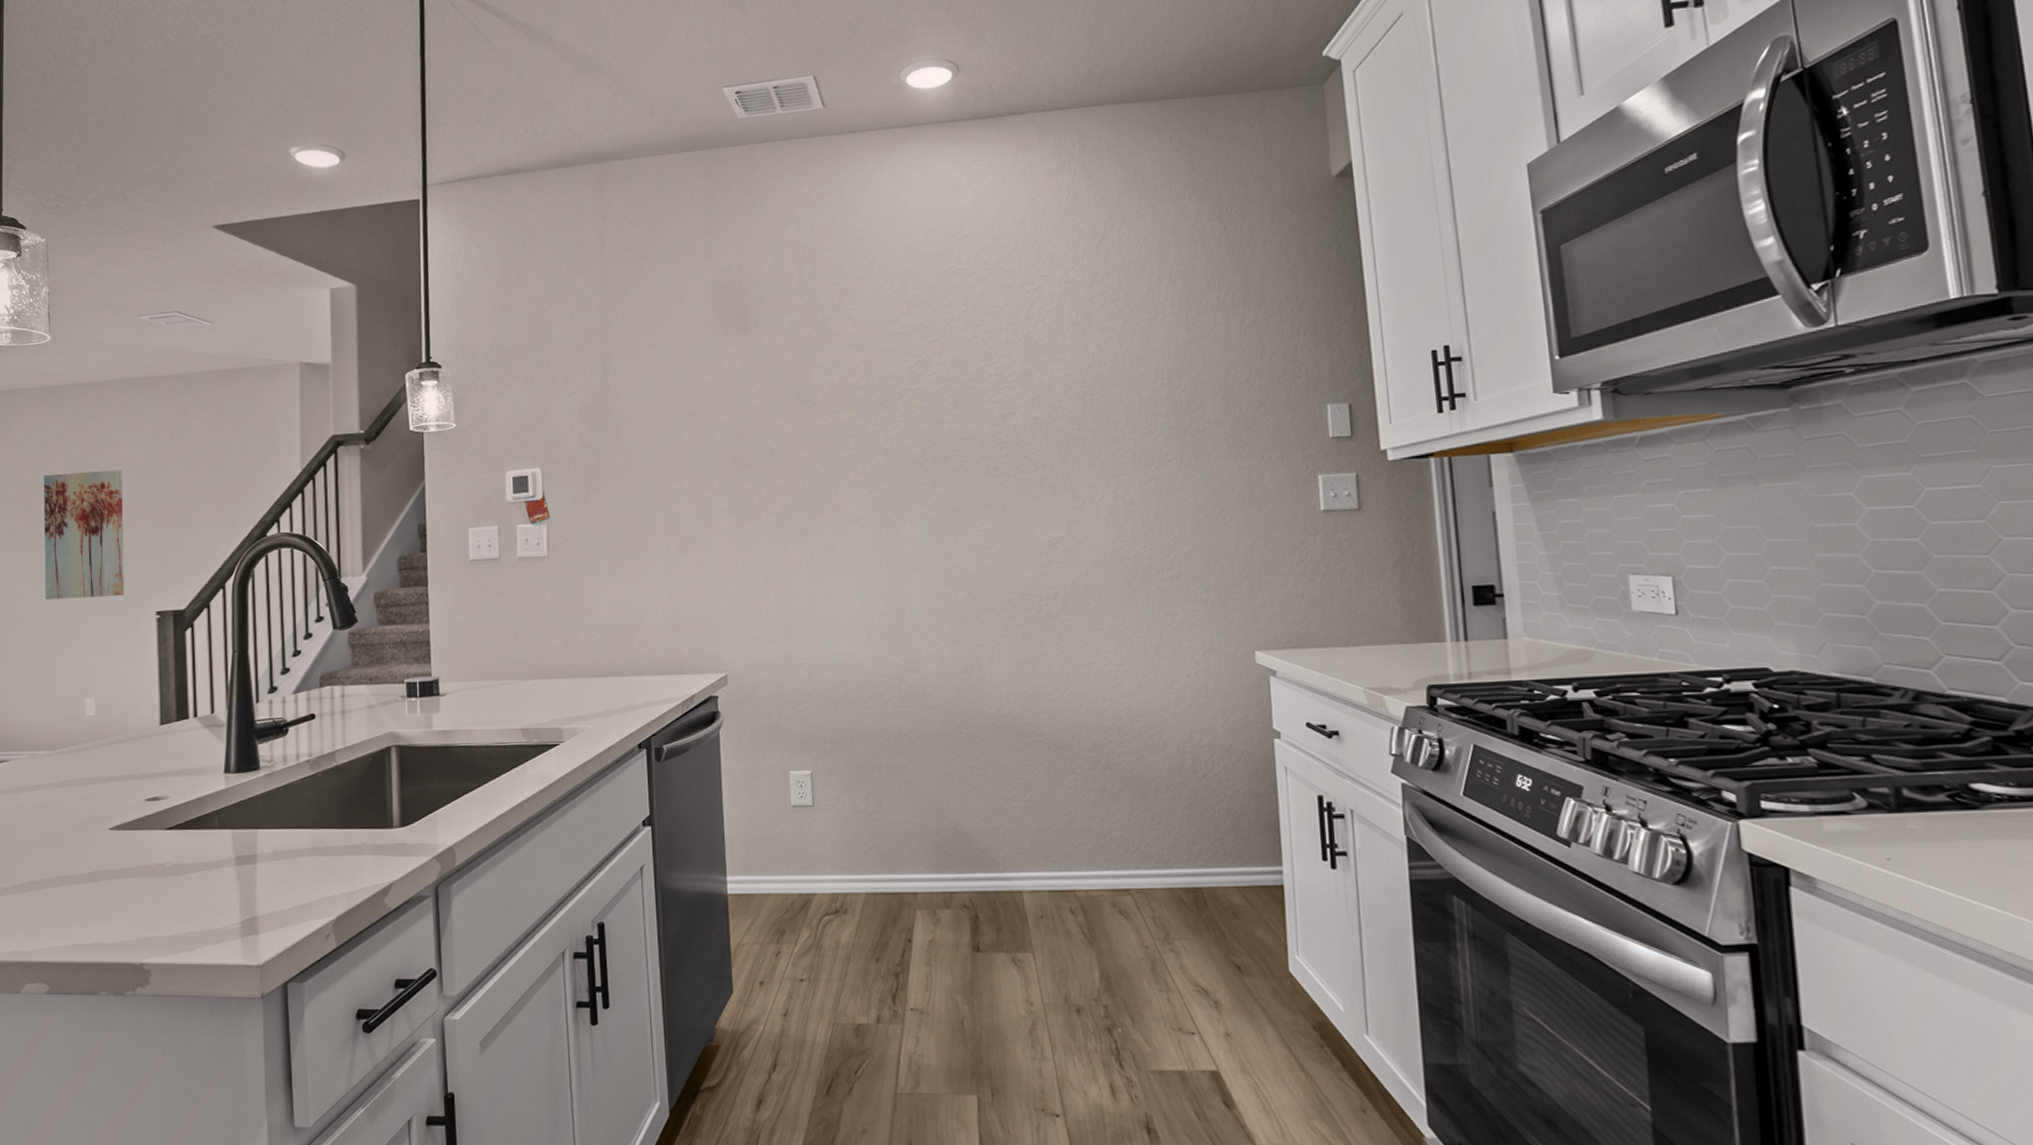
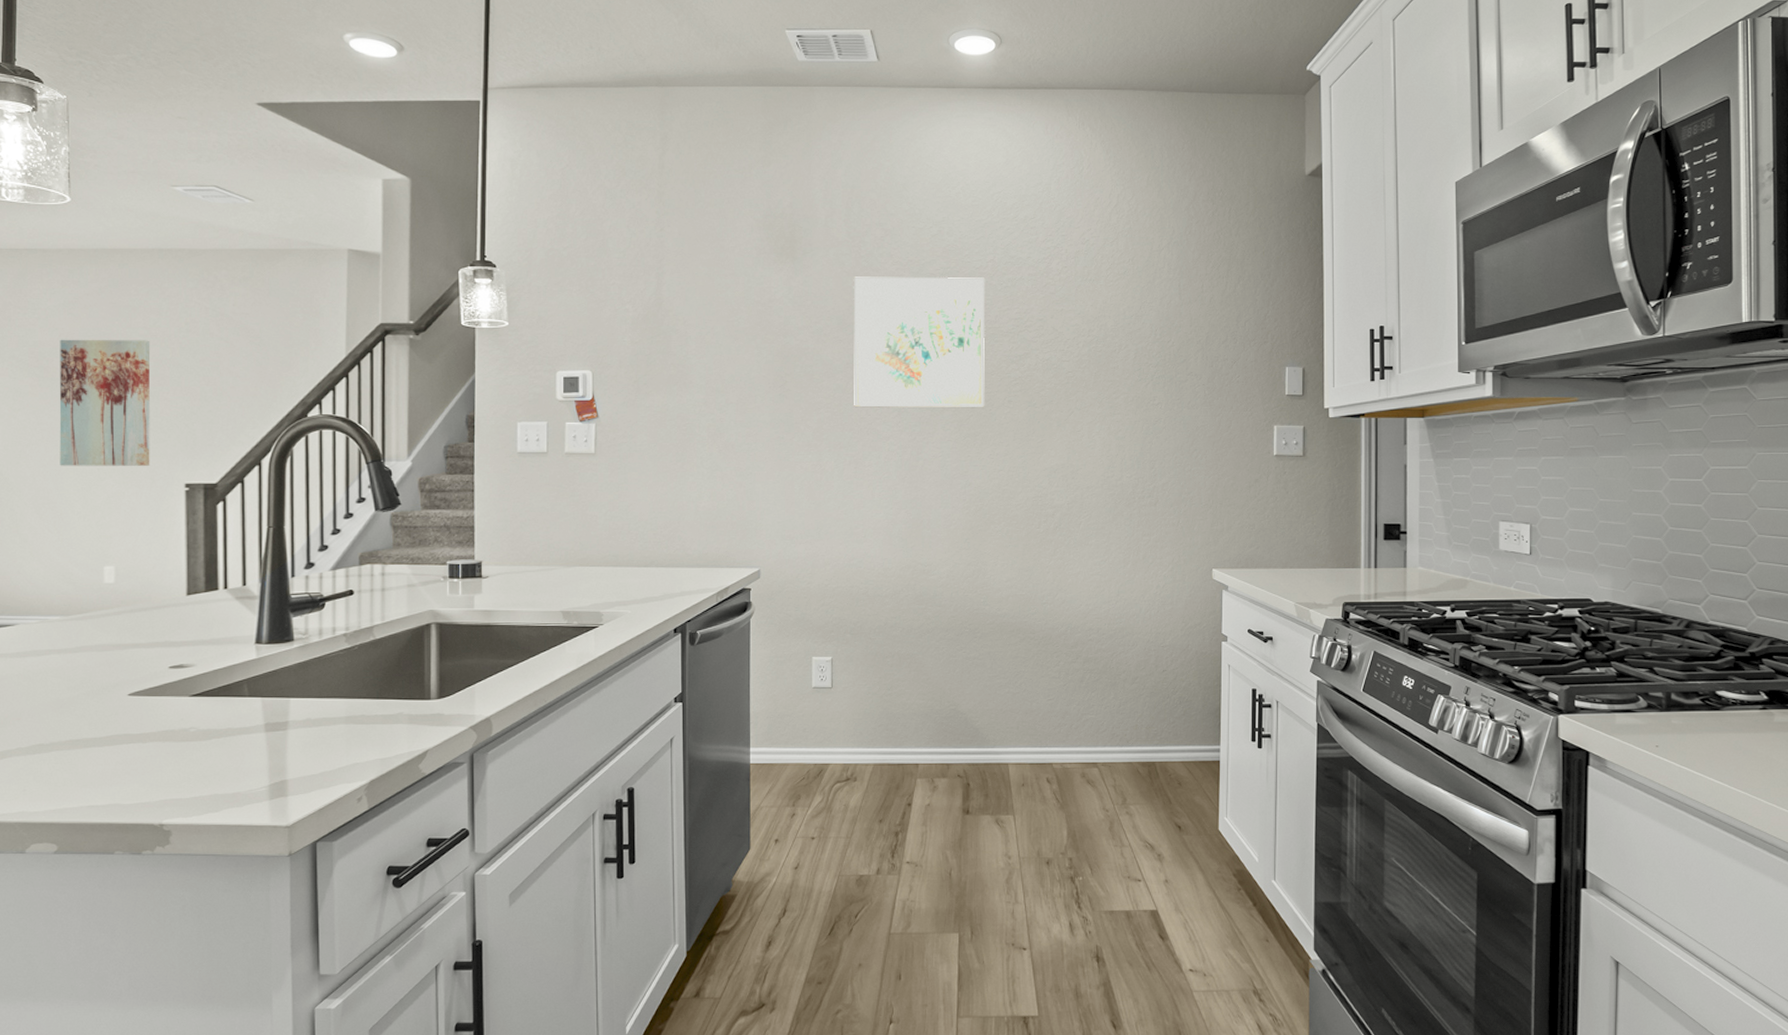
wall art: none [811,331,967,488] -> present [853,276,985,408]

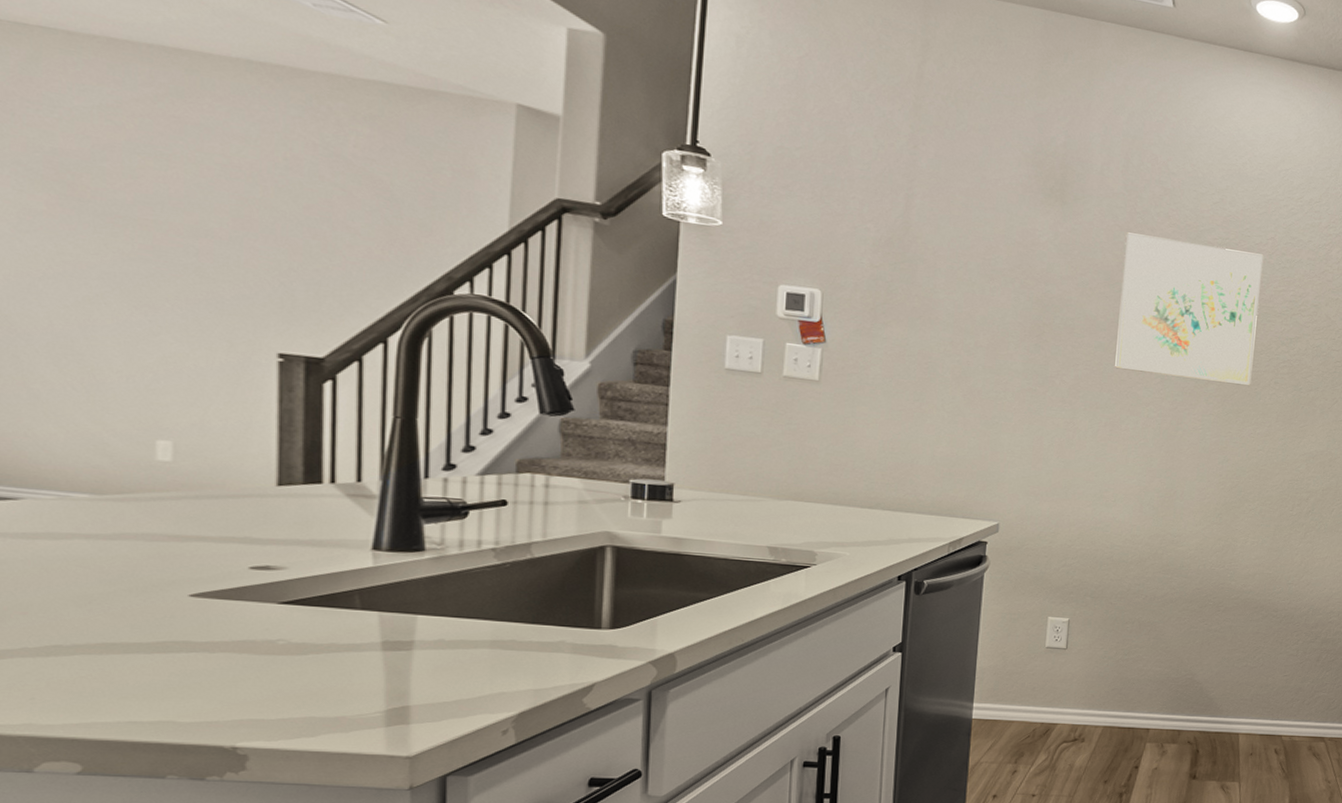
wall art: present [59,339,151,466] -> none [91,151,231,326]

